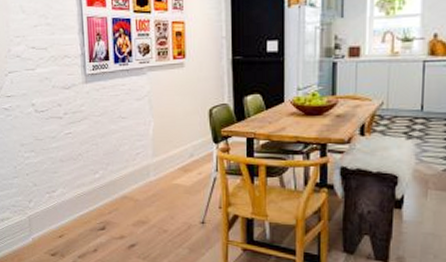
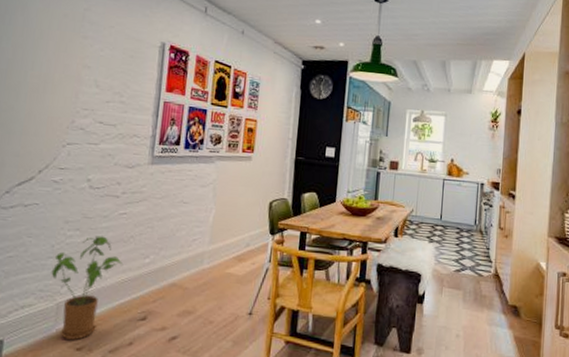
house plant: none [18,155,77,247] -> present [51,236,124,340]

